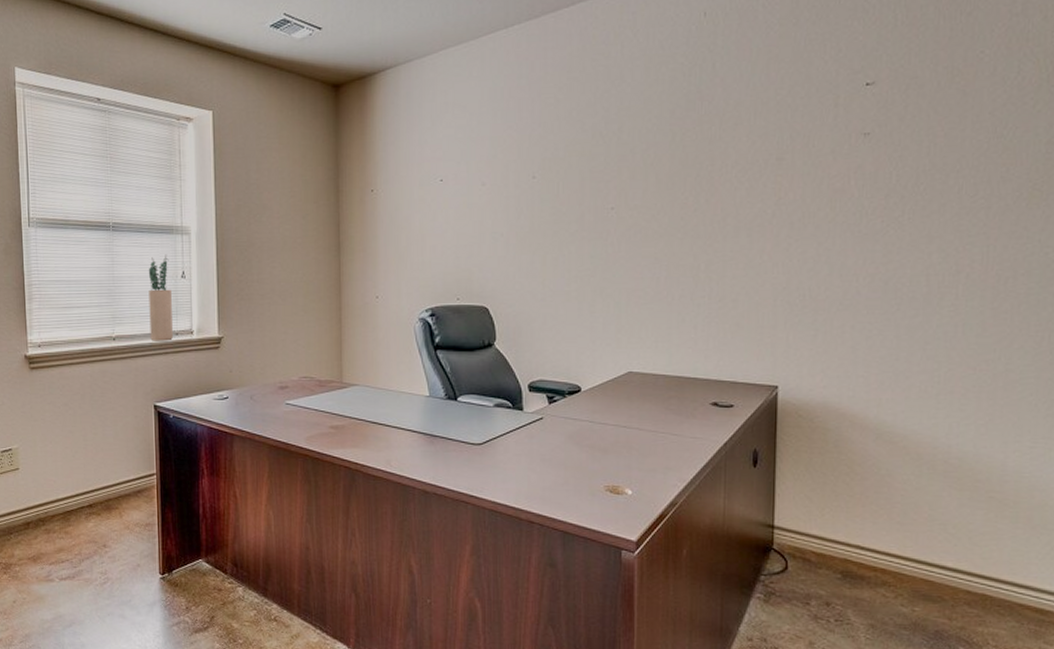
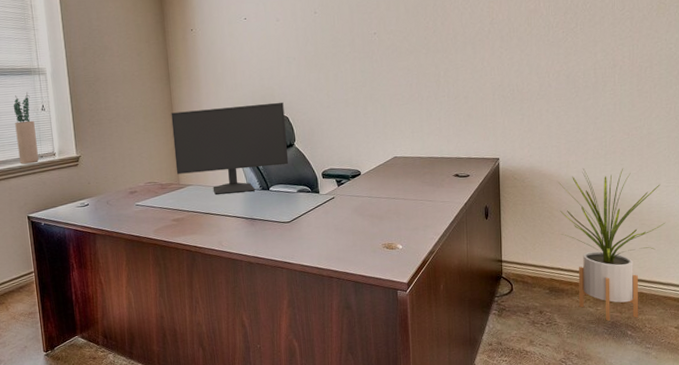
computer monitor: none [338,288,485,400] -> present [171,102,289,195]
house plant: none [862,410,1027,630] -> present [557,168,666,322]

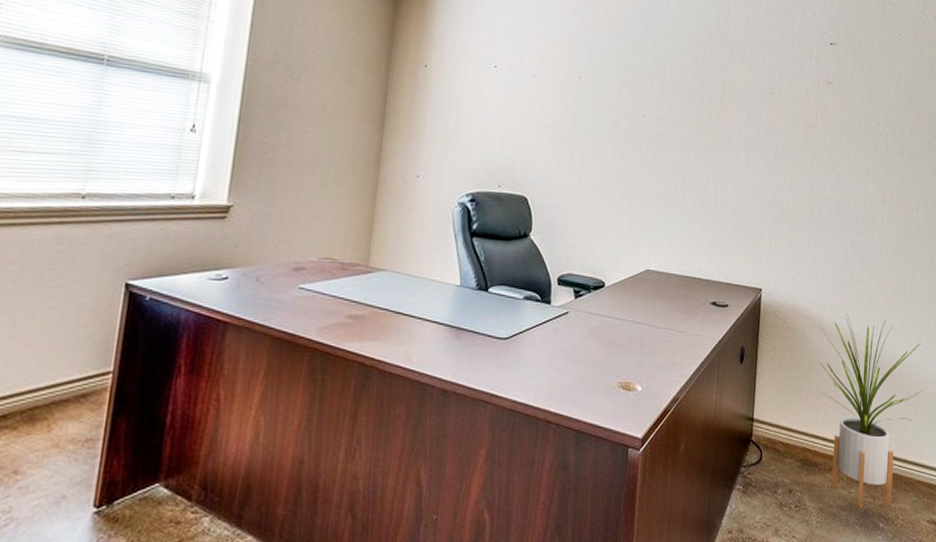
vase: present [13,92,39,164] -> none [135,102,178,205]
computer monitor: present [171,102,289,195] -> none [367,167,525,290]

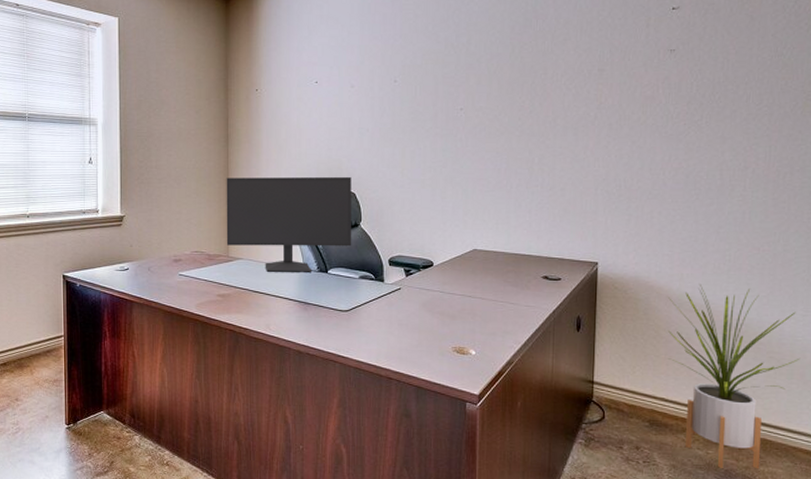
computer monitor: none [367,167,525,290] -> present [226,176,352,272]

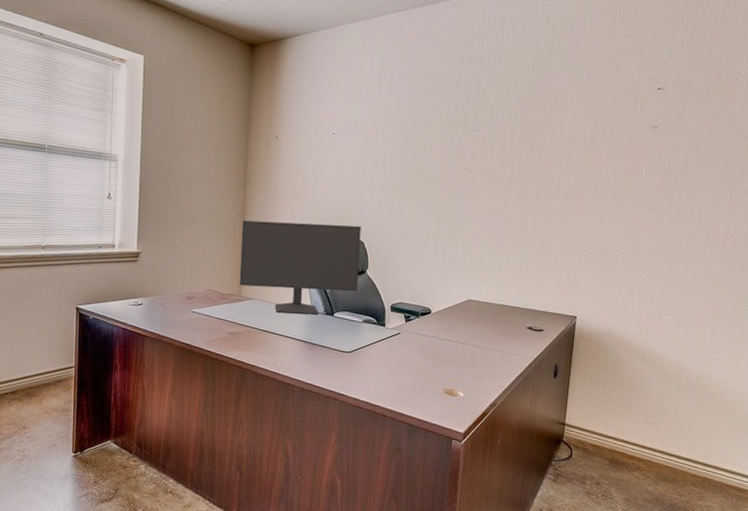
house plant: present [667,284,800,470] -> none [629,339,739,504]

